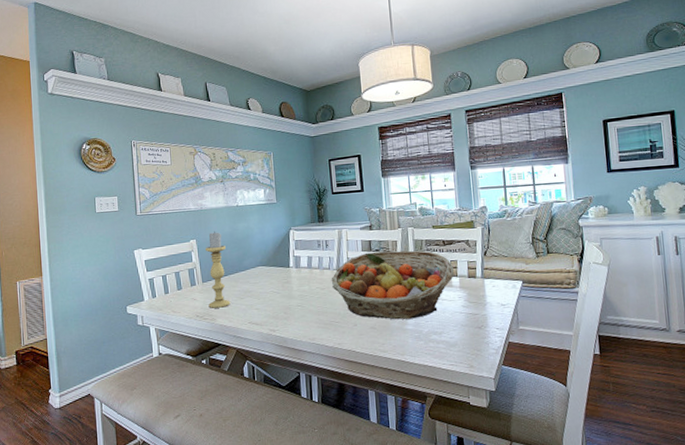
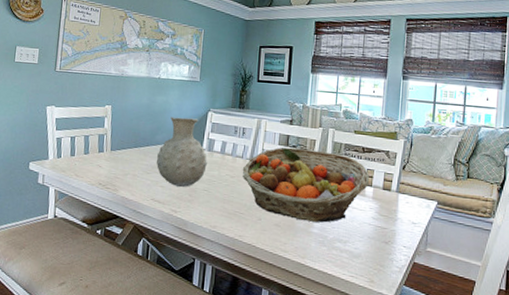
candle holder: present [206,231,231,308] -> none [113,100,140,180]
vase: none [247,239,297,307] -> present [156,117,207,187]

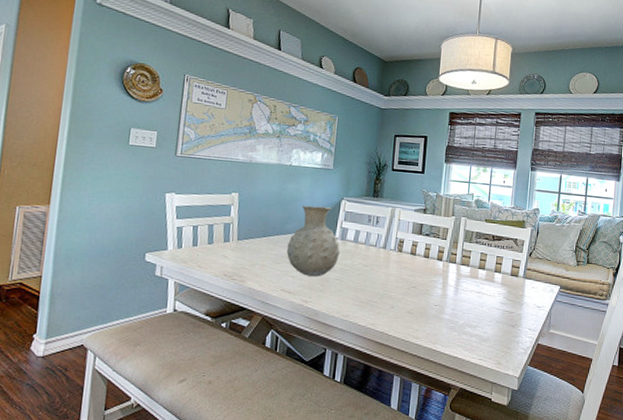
fruit basket: present [242,147,369,223] -> none [375,235,498,309]

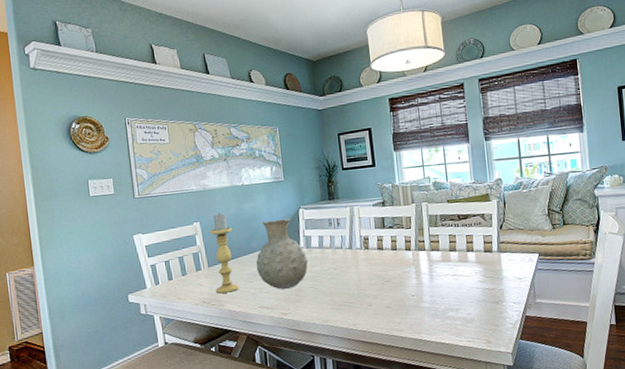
candle holder: none [240,187,270,270] -> present [210,212,239,294]

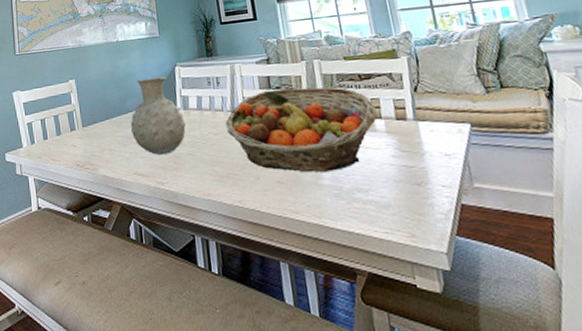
candle holder: present [210,212,239,294] -> none [85,70,113,157]
fruit basket: none [343,225,470,298] -> present [225,86,377,173]

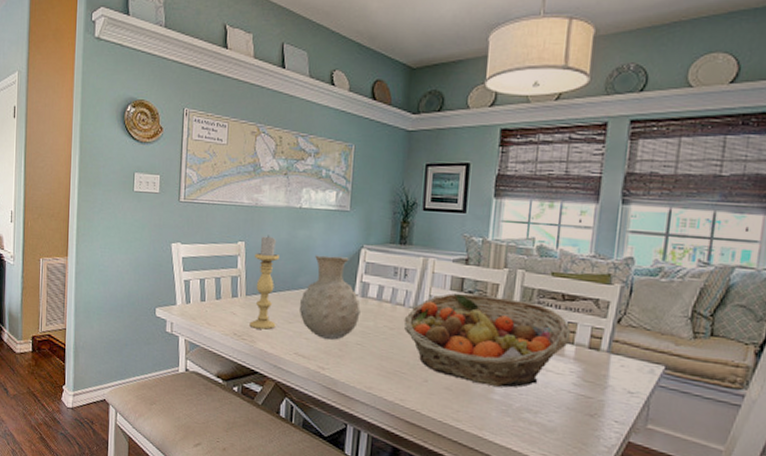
candle holder: none [85,70,113,157] -> present [249,235,279,330]

